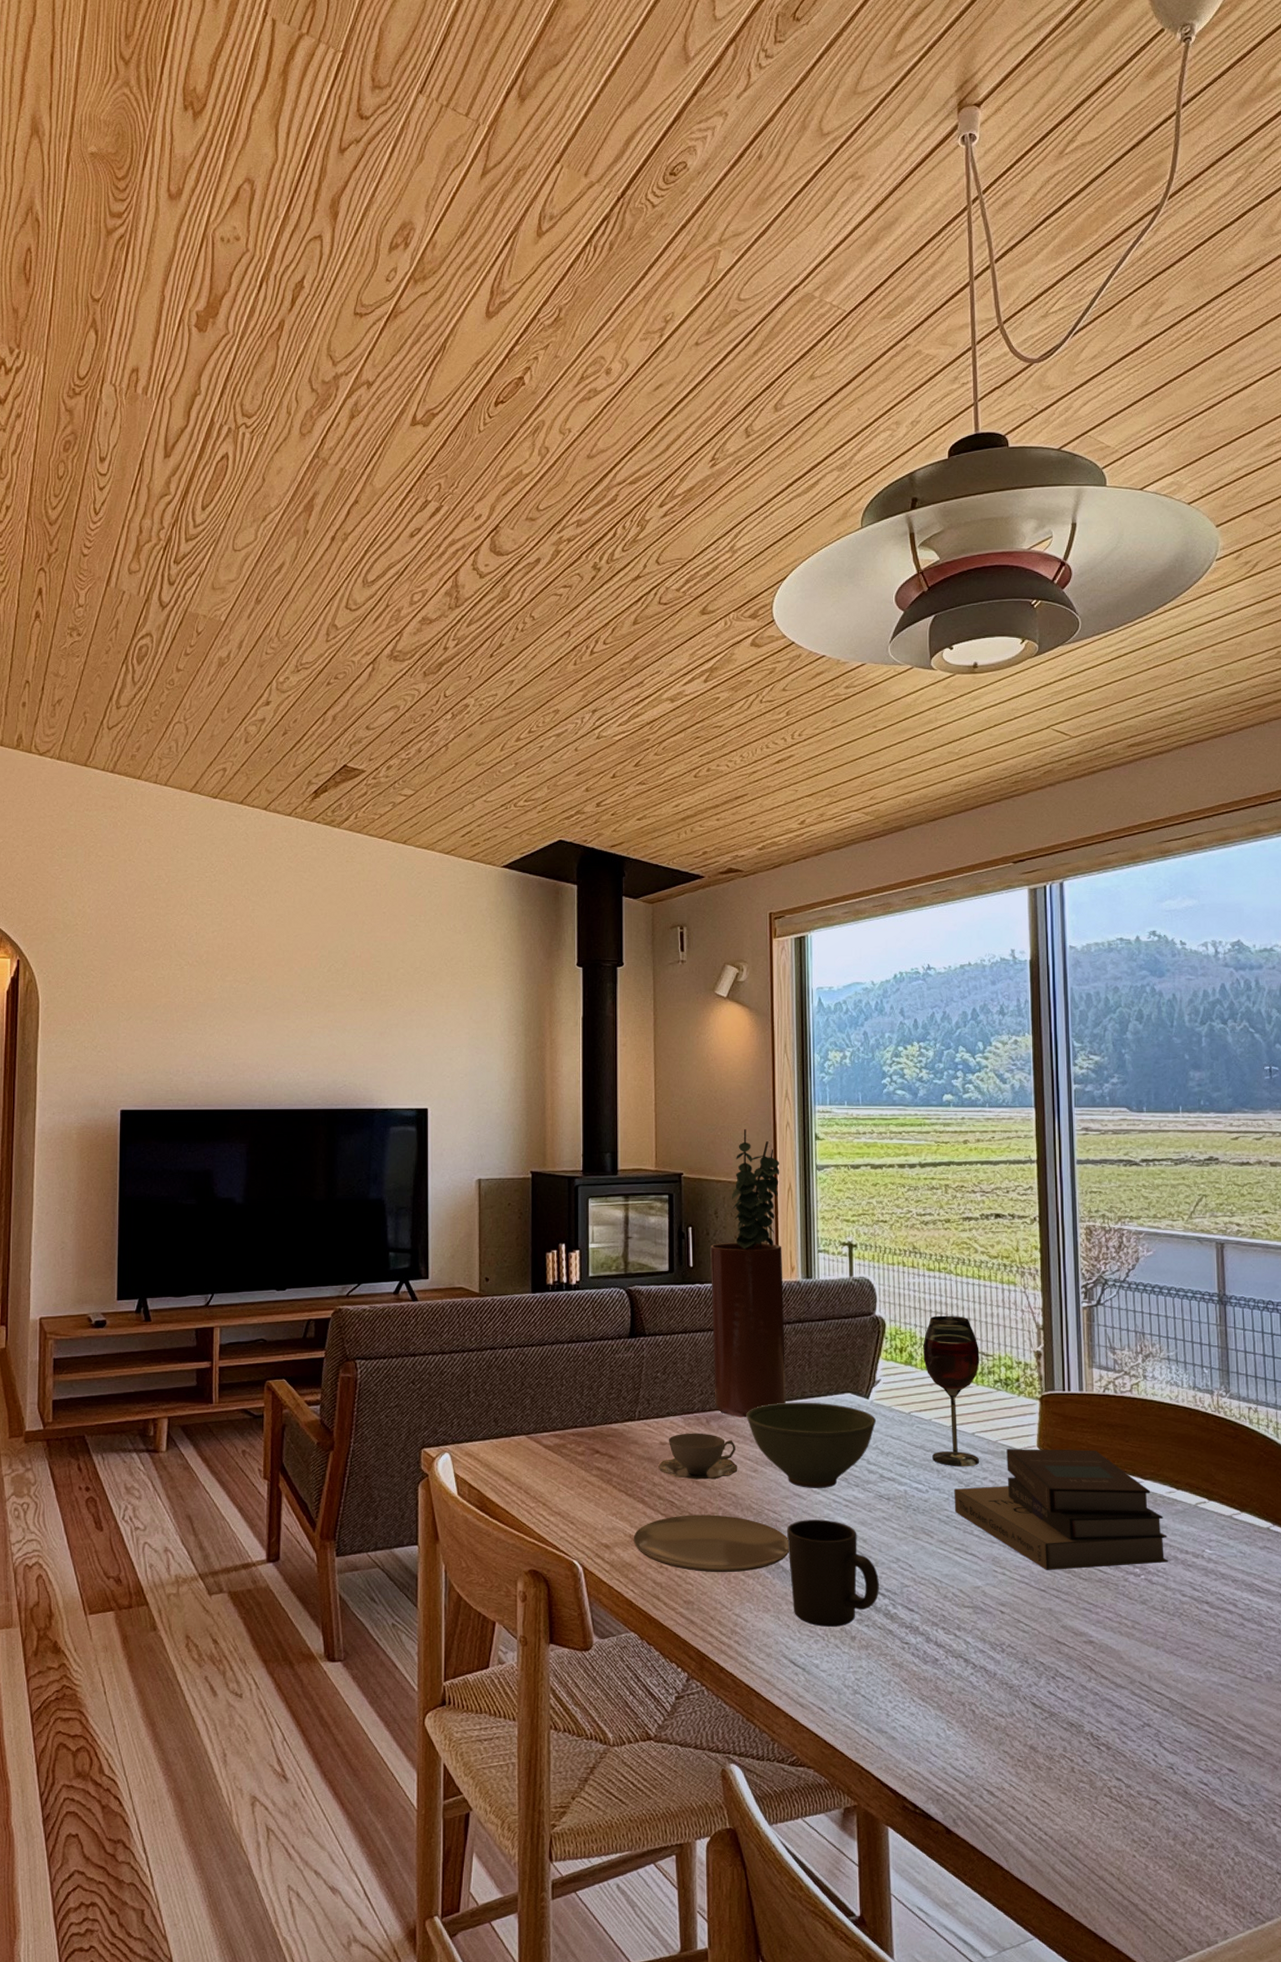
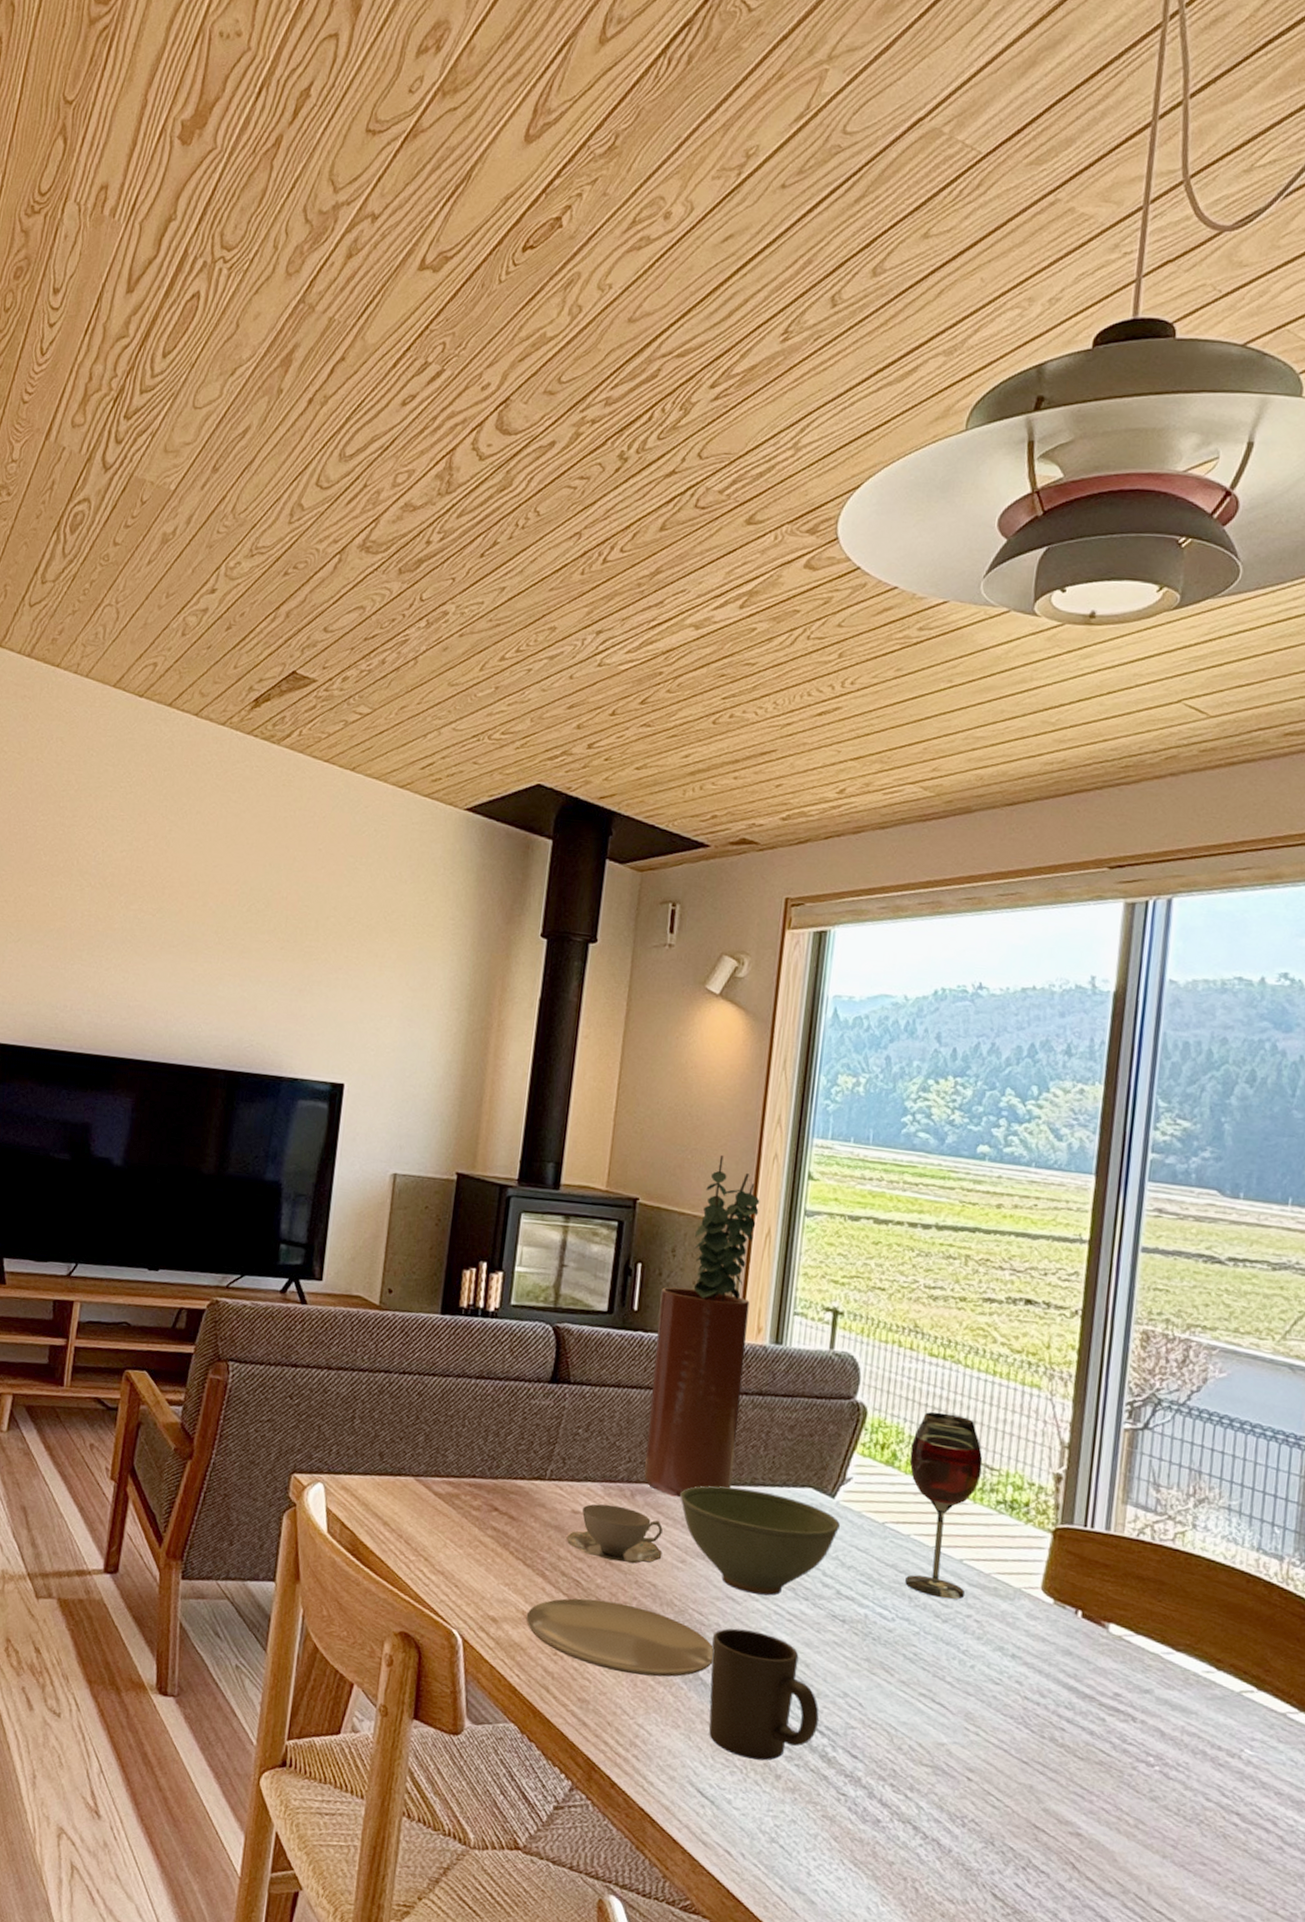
books: present [954,1449,1169,1570] -> none [924,1585,1197,1757]

